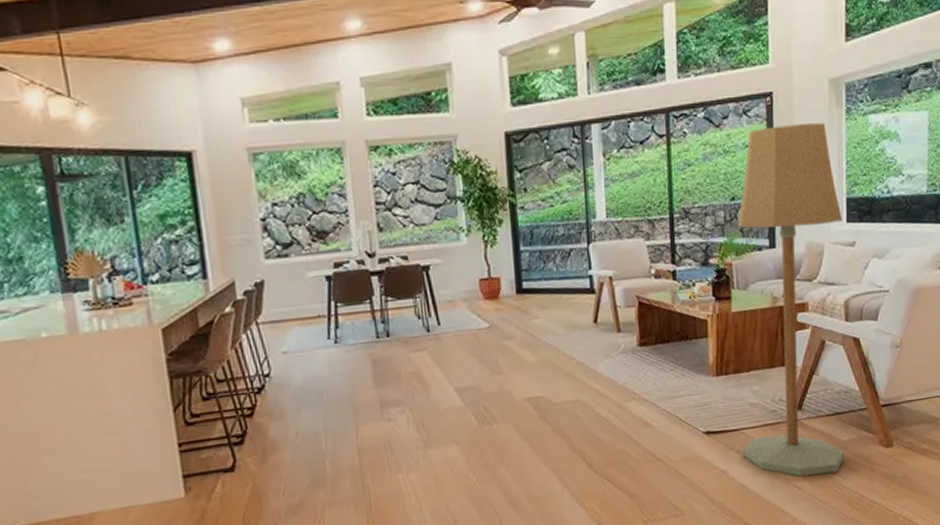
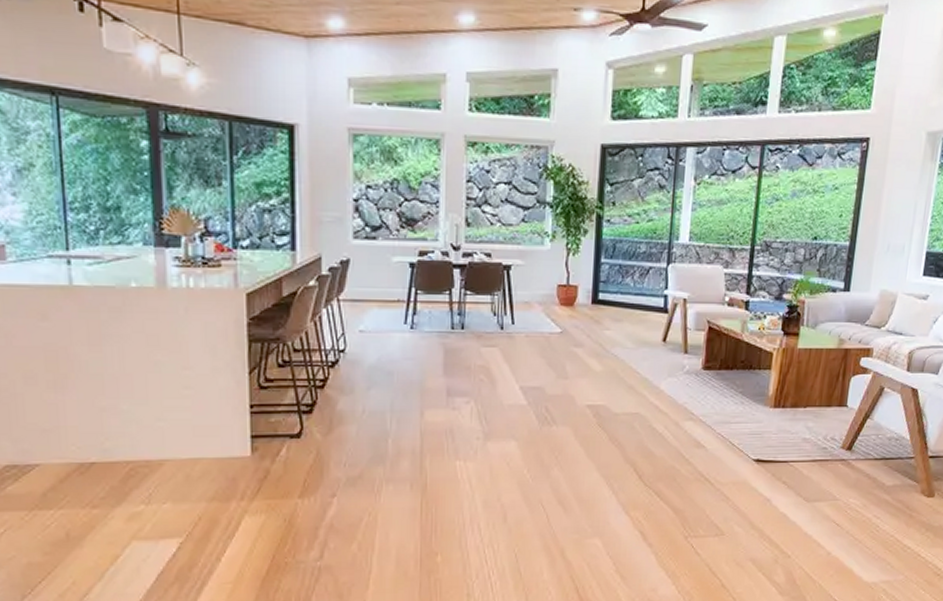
floor lamp: present [737,123,845,477] -> none [788,172,920,515]

